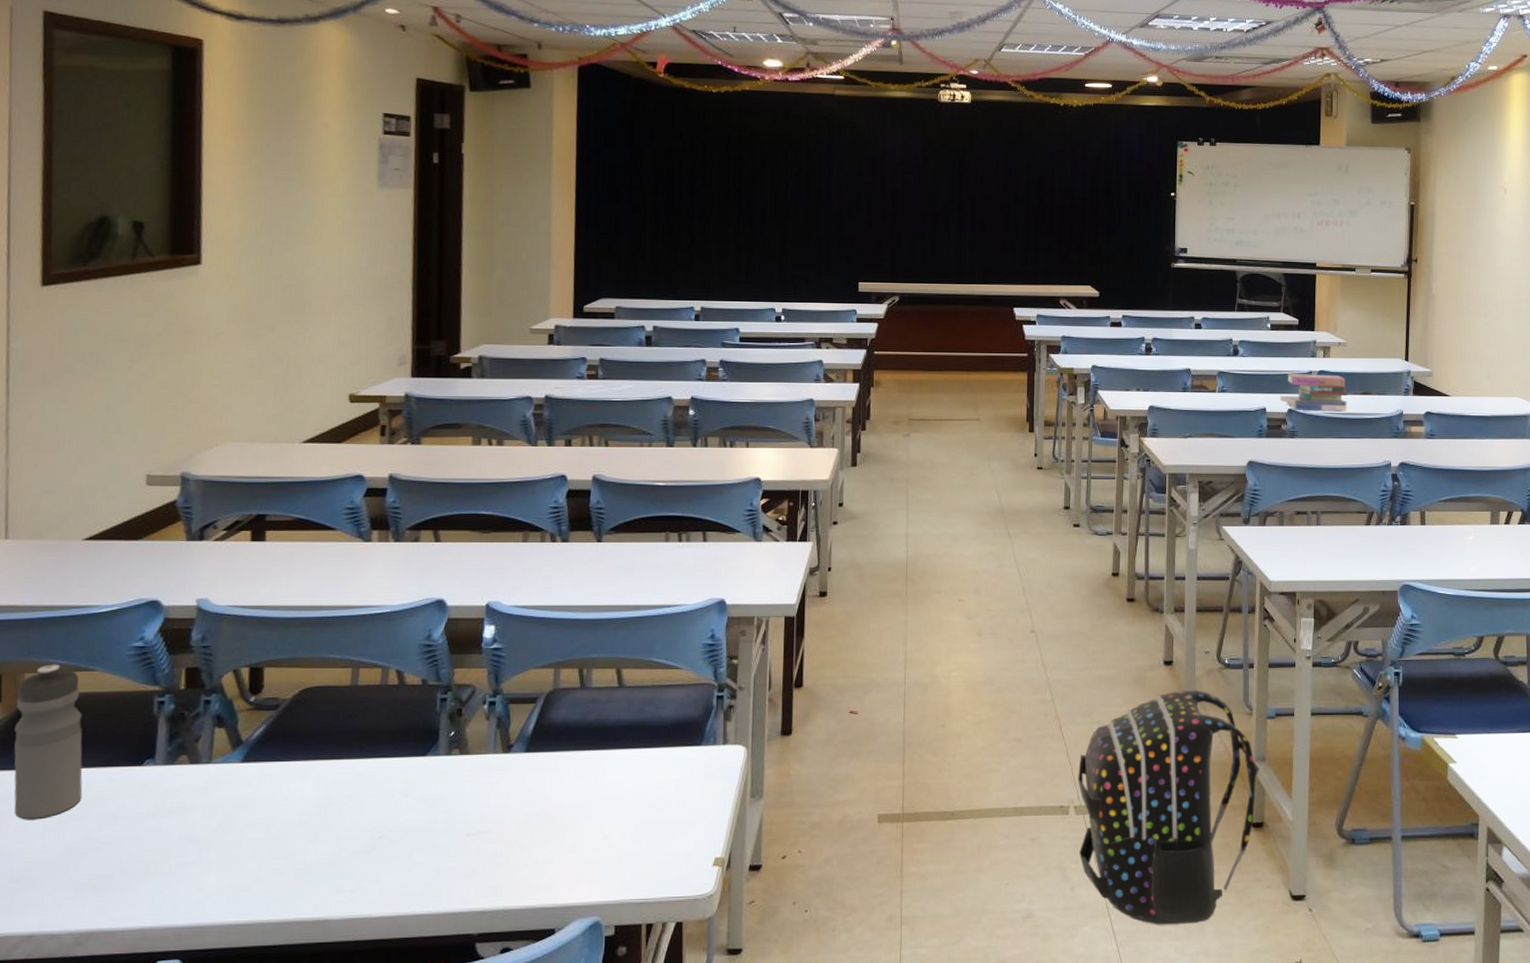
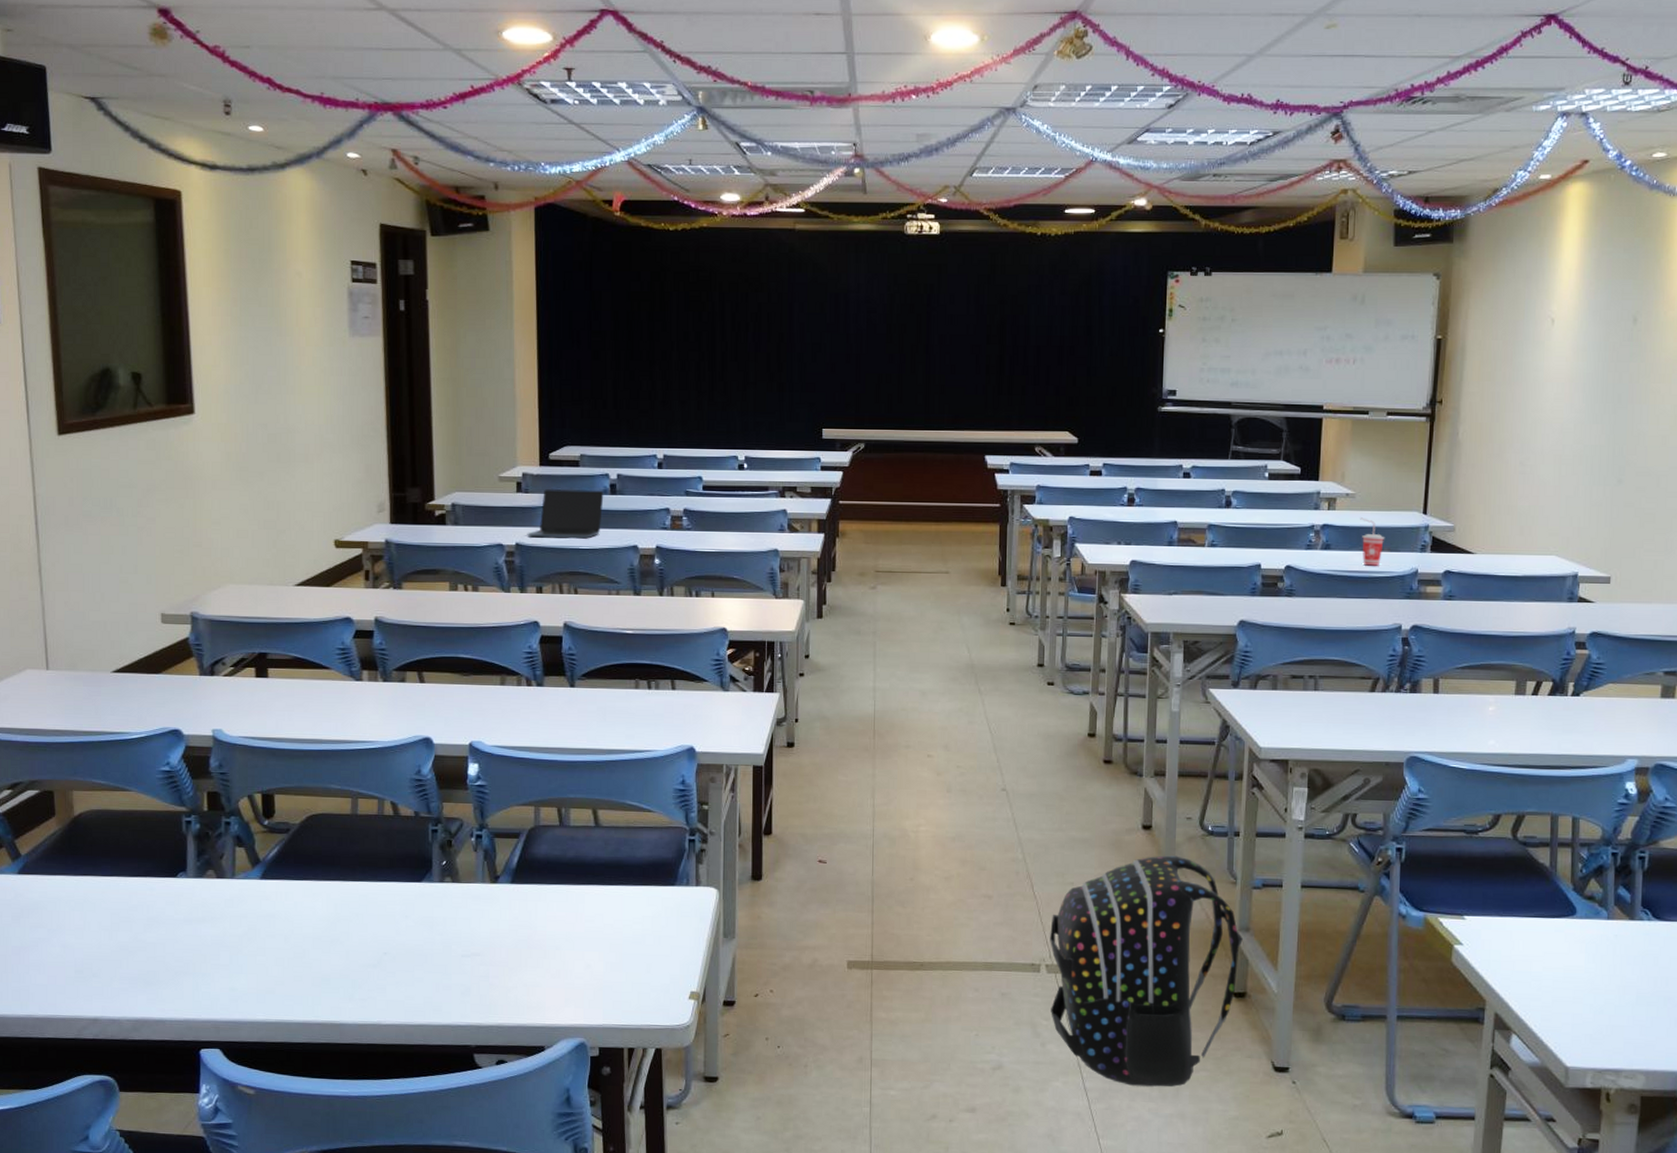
water bottle: present [14,664,83,820] -> none [68,783,129,920]
laptop: none [557,341,639,391] -> present [527,489,604,539]
books: present [1279,374,1348,412] -> none [1276,527,1355,569]
beverage cup: none [1351,364,1374,408] -> present [1360,517,1385,566]

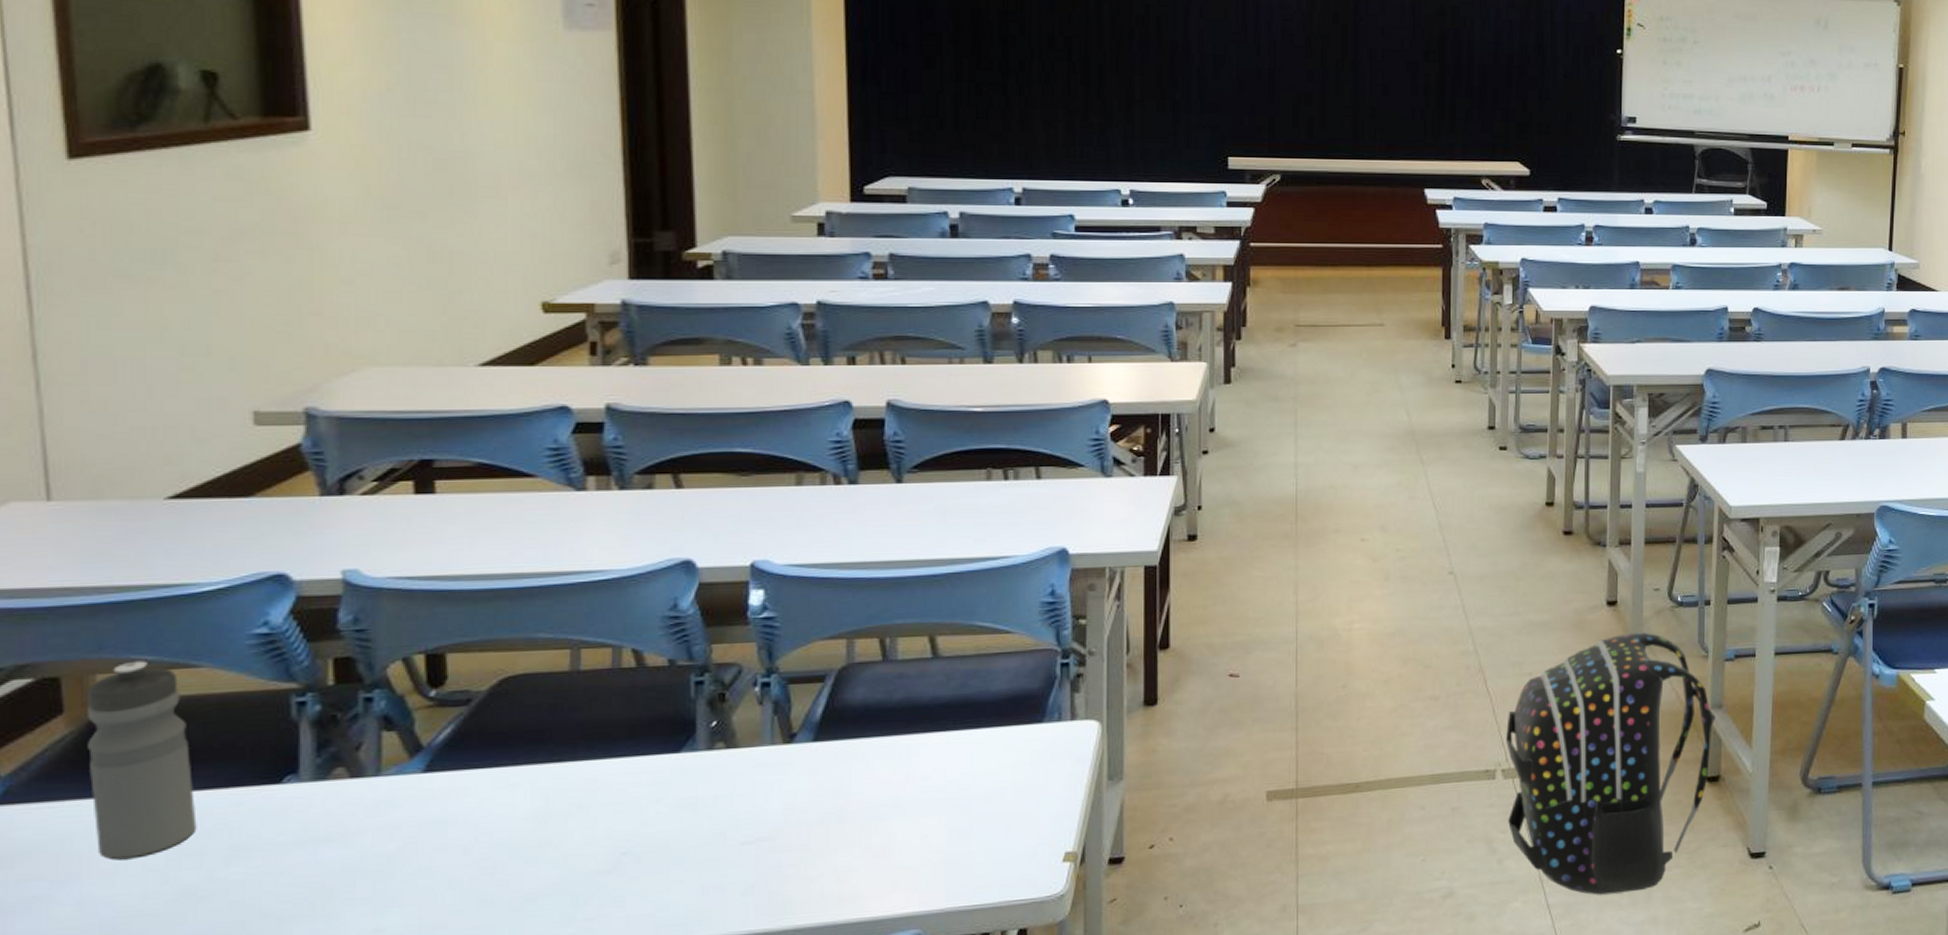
water bottle: none [68,783,129,920] -> present [87,660,197,861]
laptop: present [527,489,604,539] -> none [833,232,942,294]
beverage cup: present [1360,517,1385,566] -> none [1827,255,1852,306]

